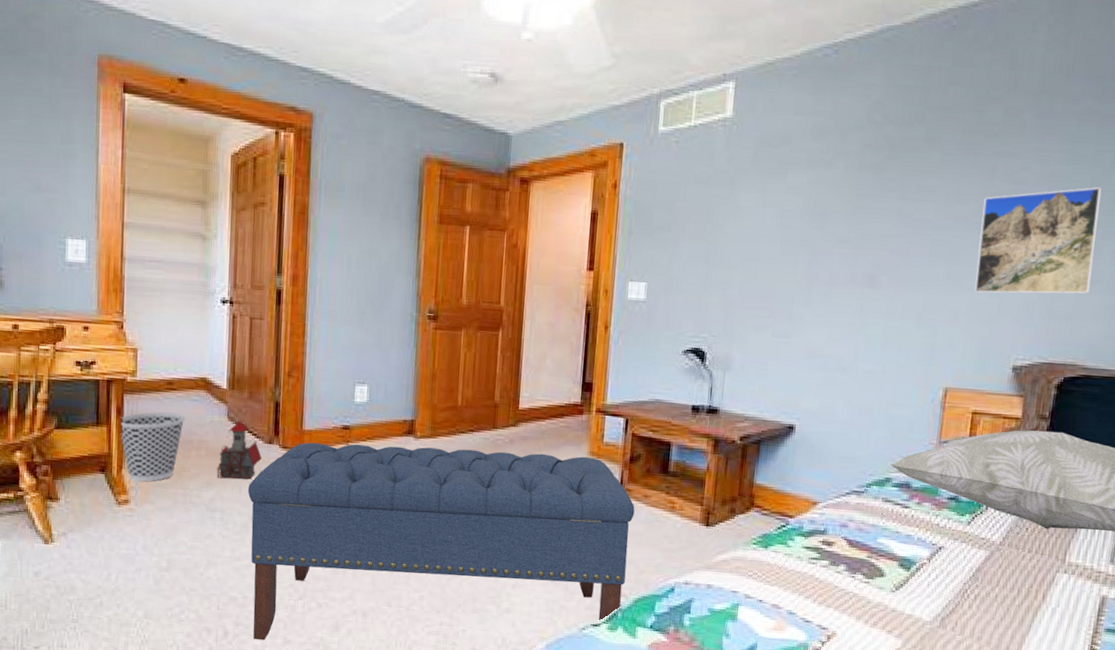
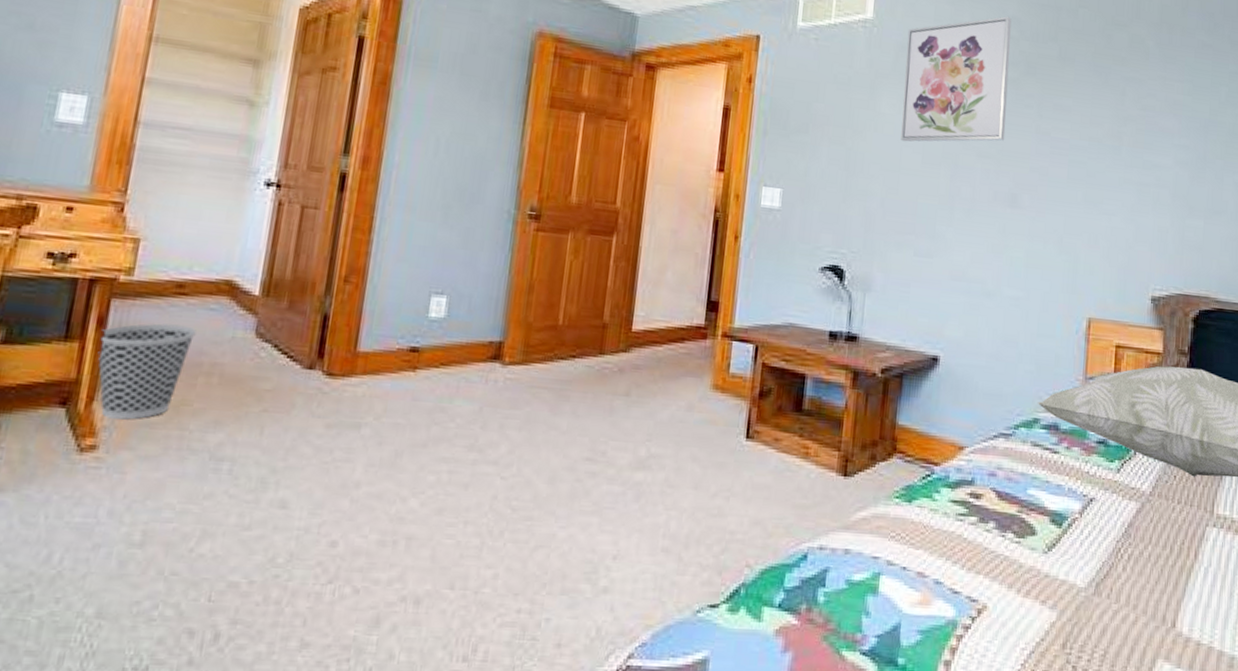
toy house: present [217,421,262,479] -> none [230,338,297,417]
bench: present [247,442,635,641] -> none [256,368,764,645]
wall art: none [759,102,876,233] -> present [901,16,1012,142]
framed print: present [974,186,1102,294] -> none [1112,118,1220,224]

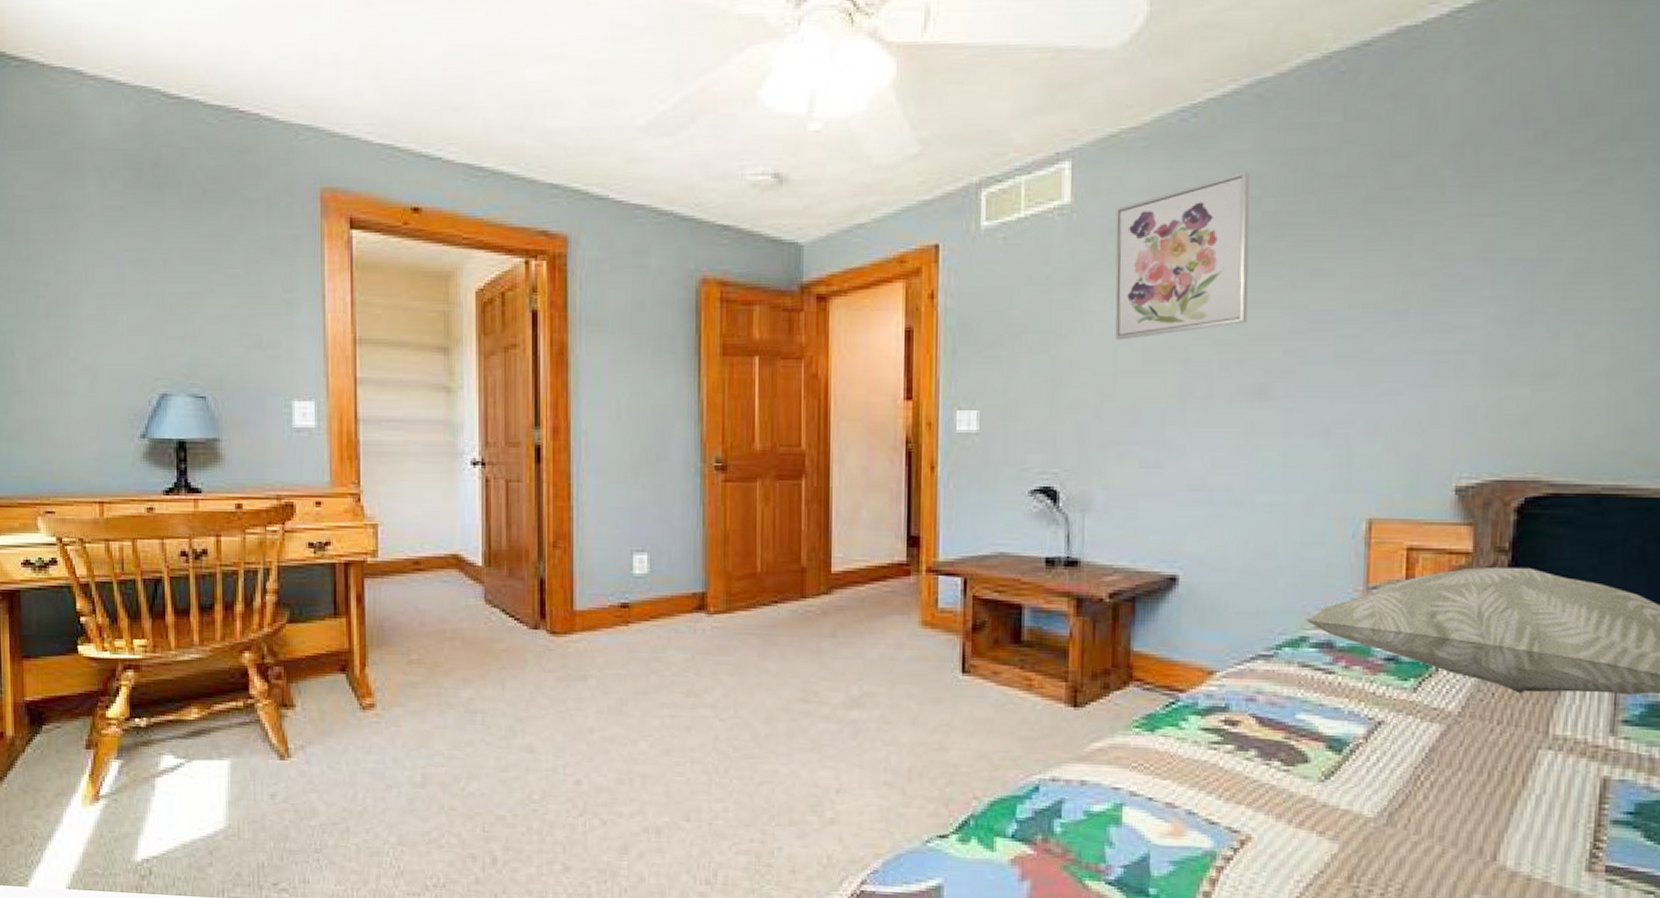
wastebasket: present [97,323,197,420] -> none [361,597,436,681]

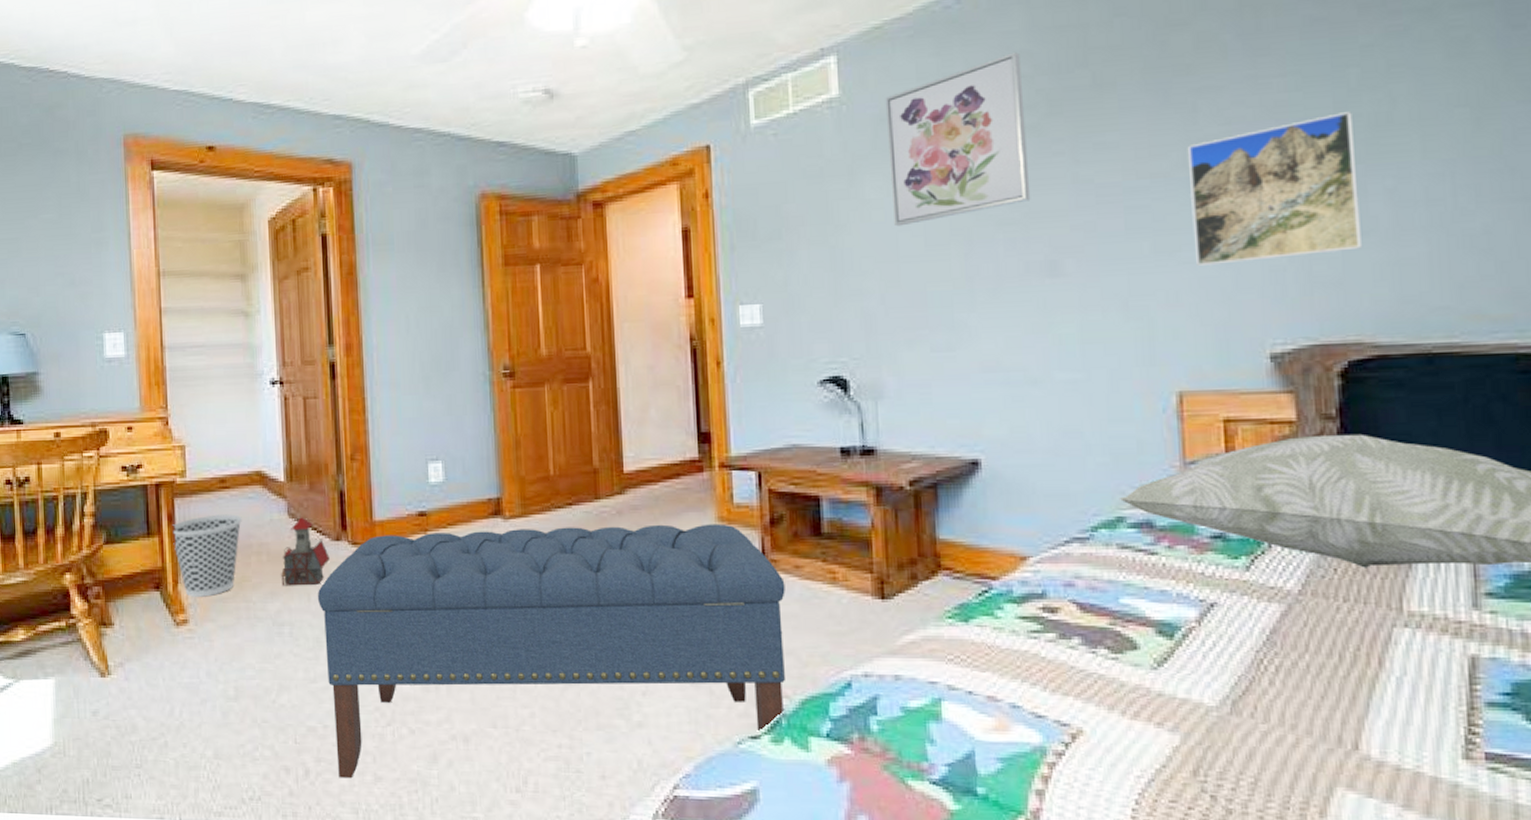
wastebasket: none [361,597,436,681] -> present [172,514,242,597]
toy house: none [475,603,527,674] -> present [281,517,330,586]
bench: none [512,625,982,868] -> present [317,523,785,779]
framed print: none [1396,254,1554,397] -> present [1187,110,1362,266]

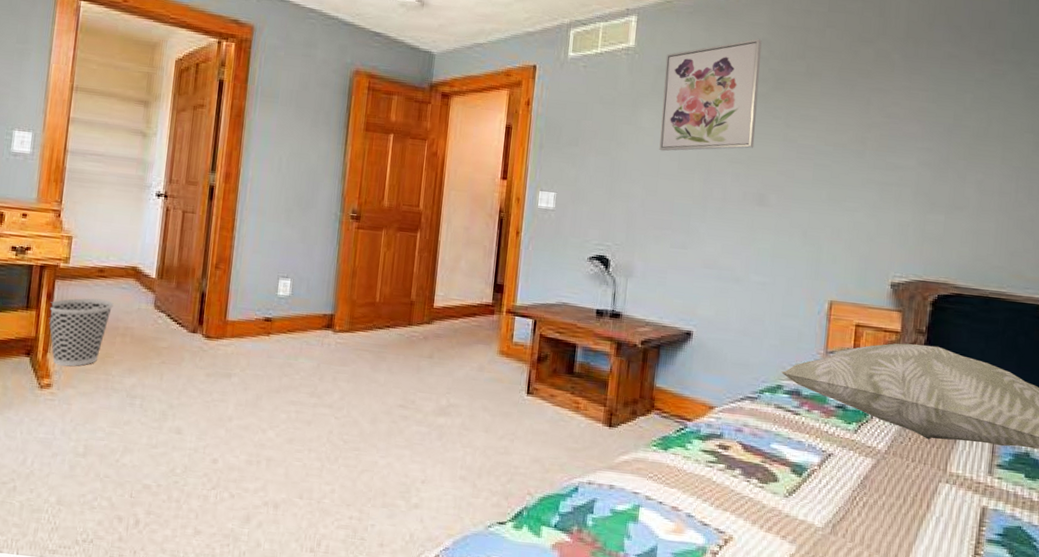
toy house: present [281,517,330,586] -> none [139,309,185,367]
bench: present [317,523,785,779] -> none [164,333,542,531]
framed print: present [1187,110,1362,266] -> none [854,122,964,219]

